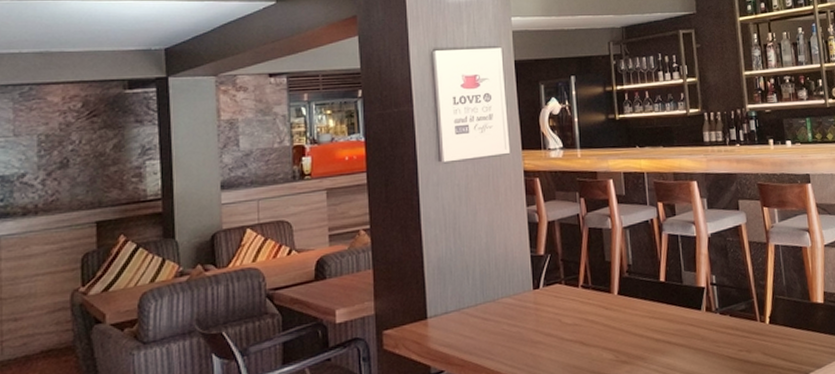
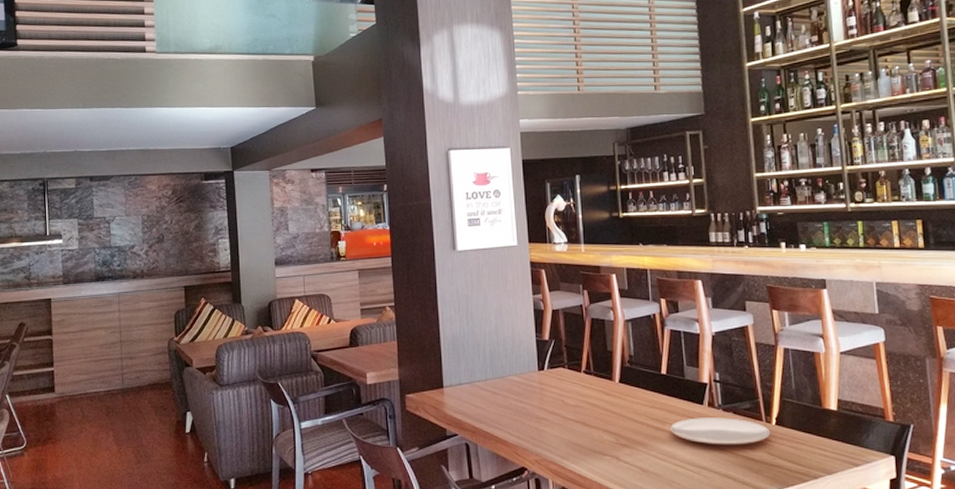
plate: none [670,321,765,351] -> present [670,418,771,445]

